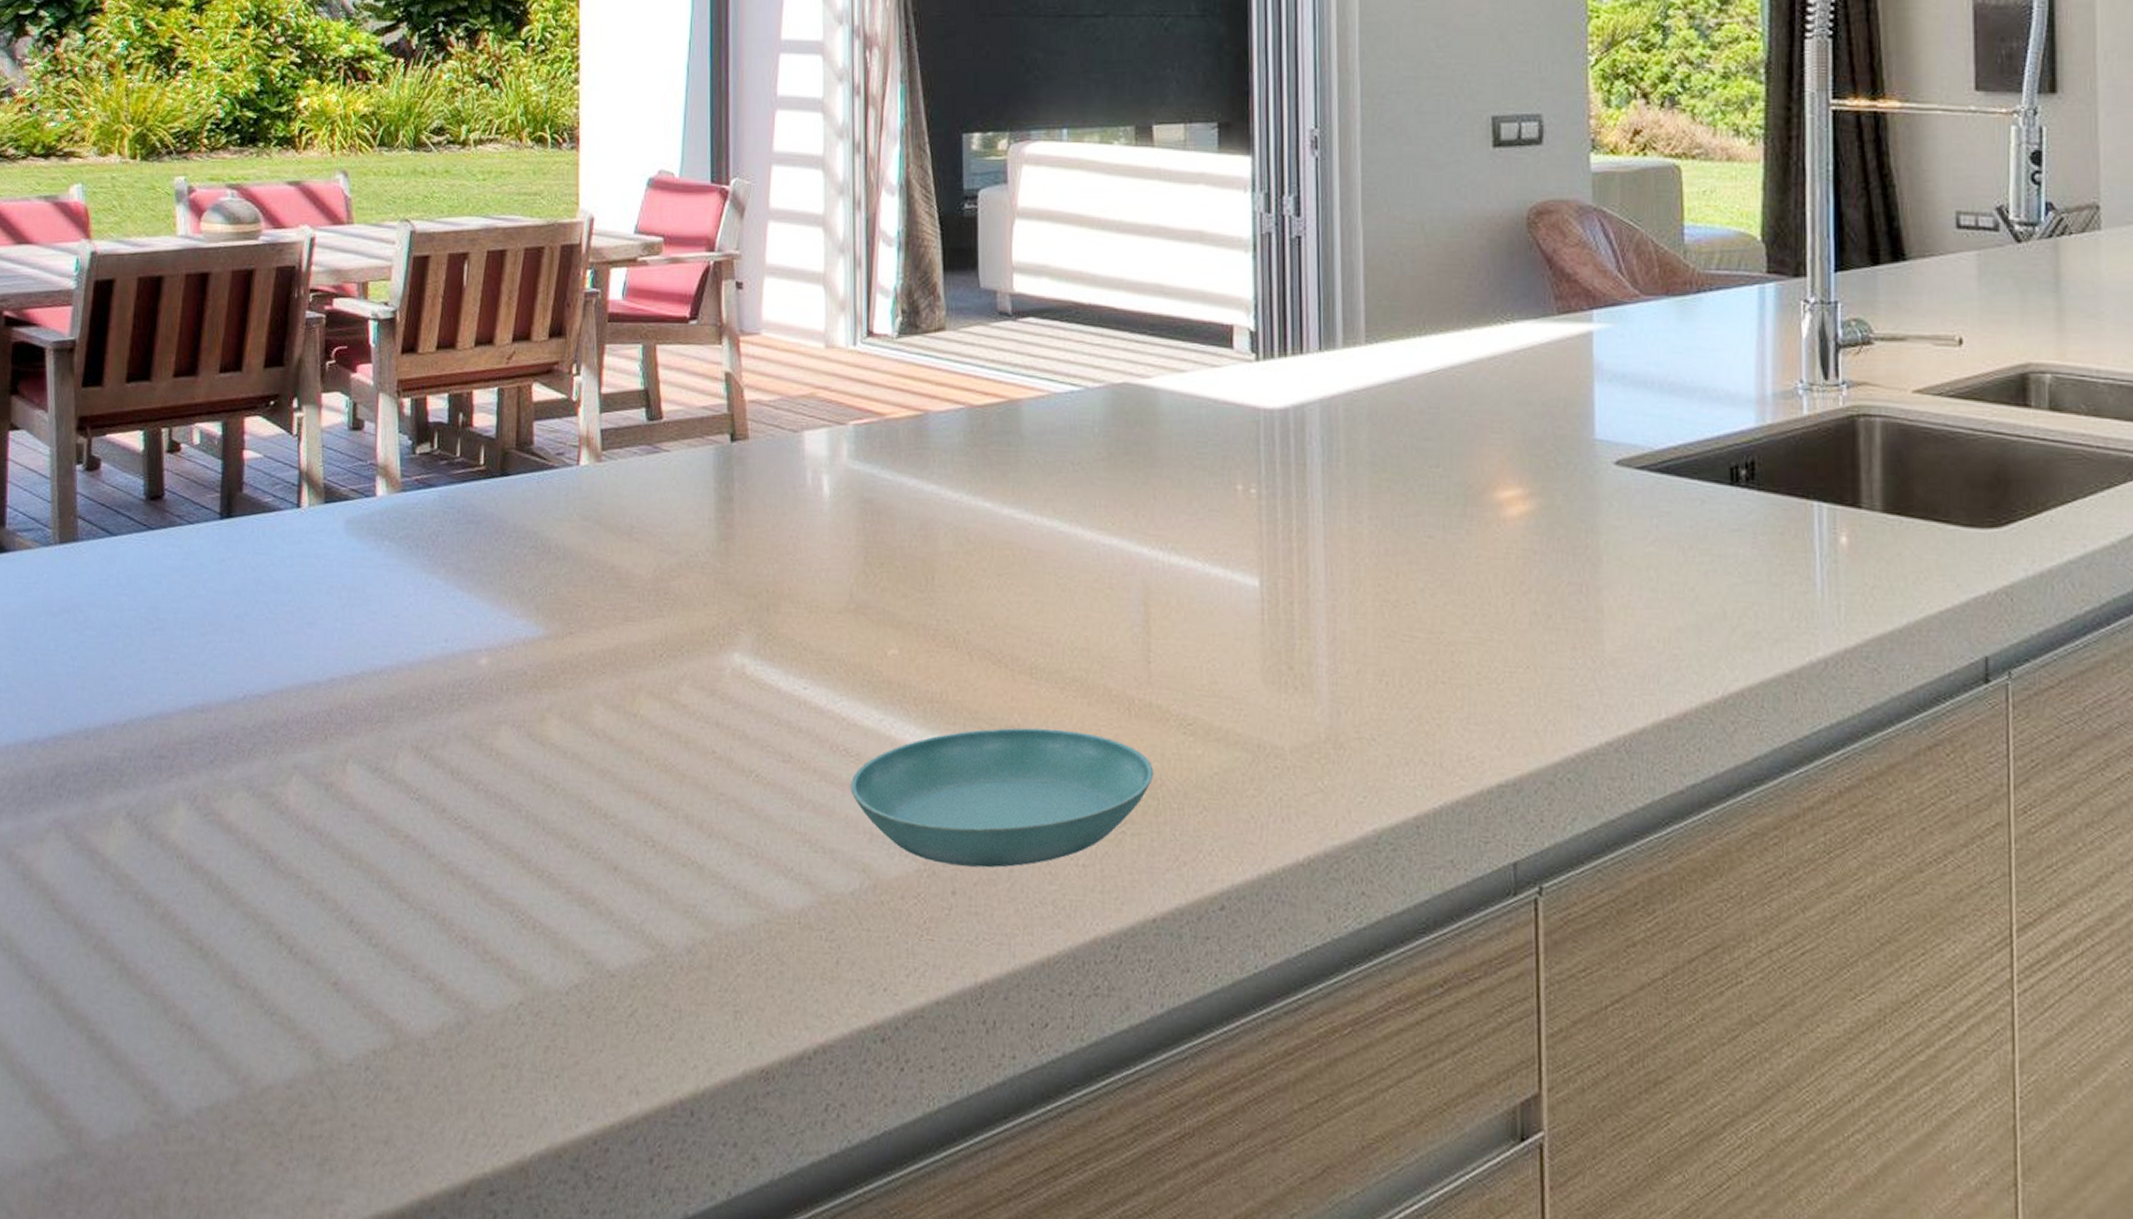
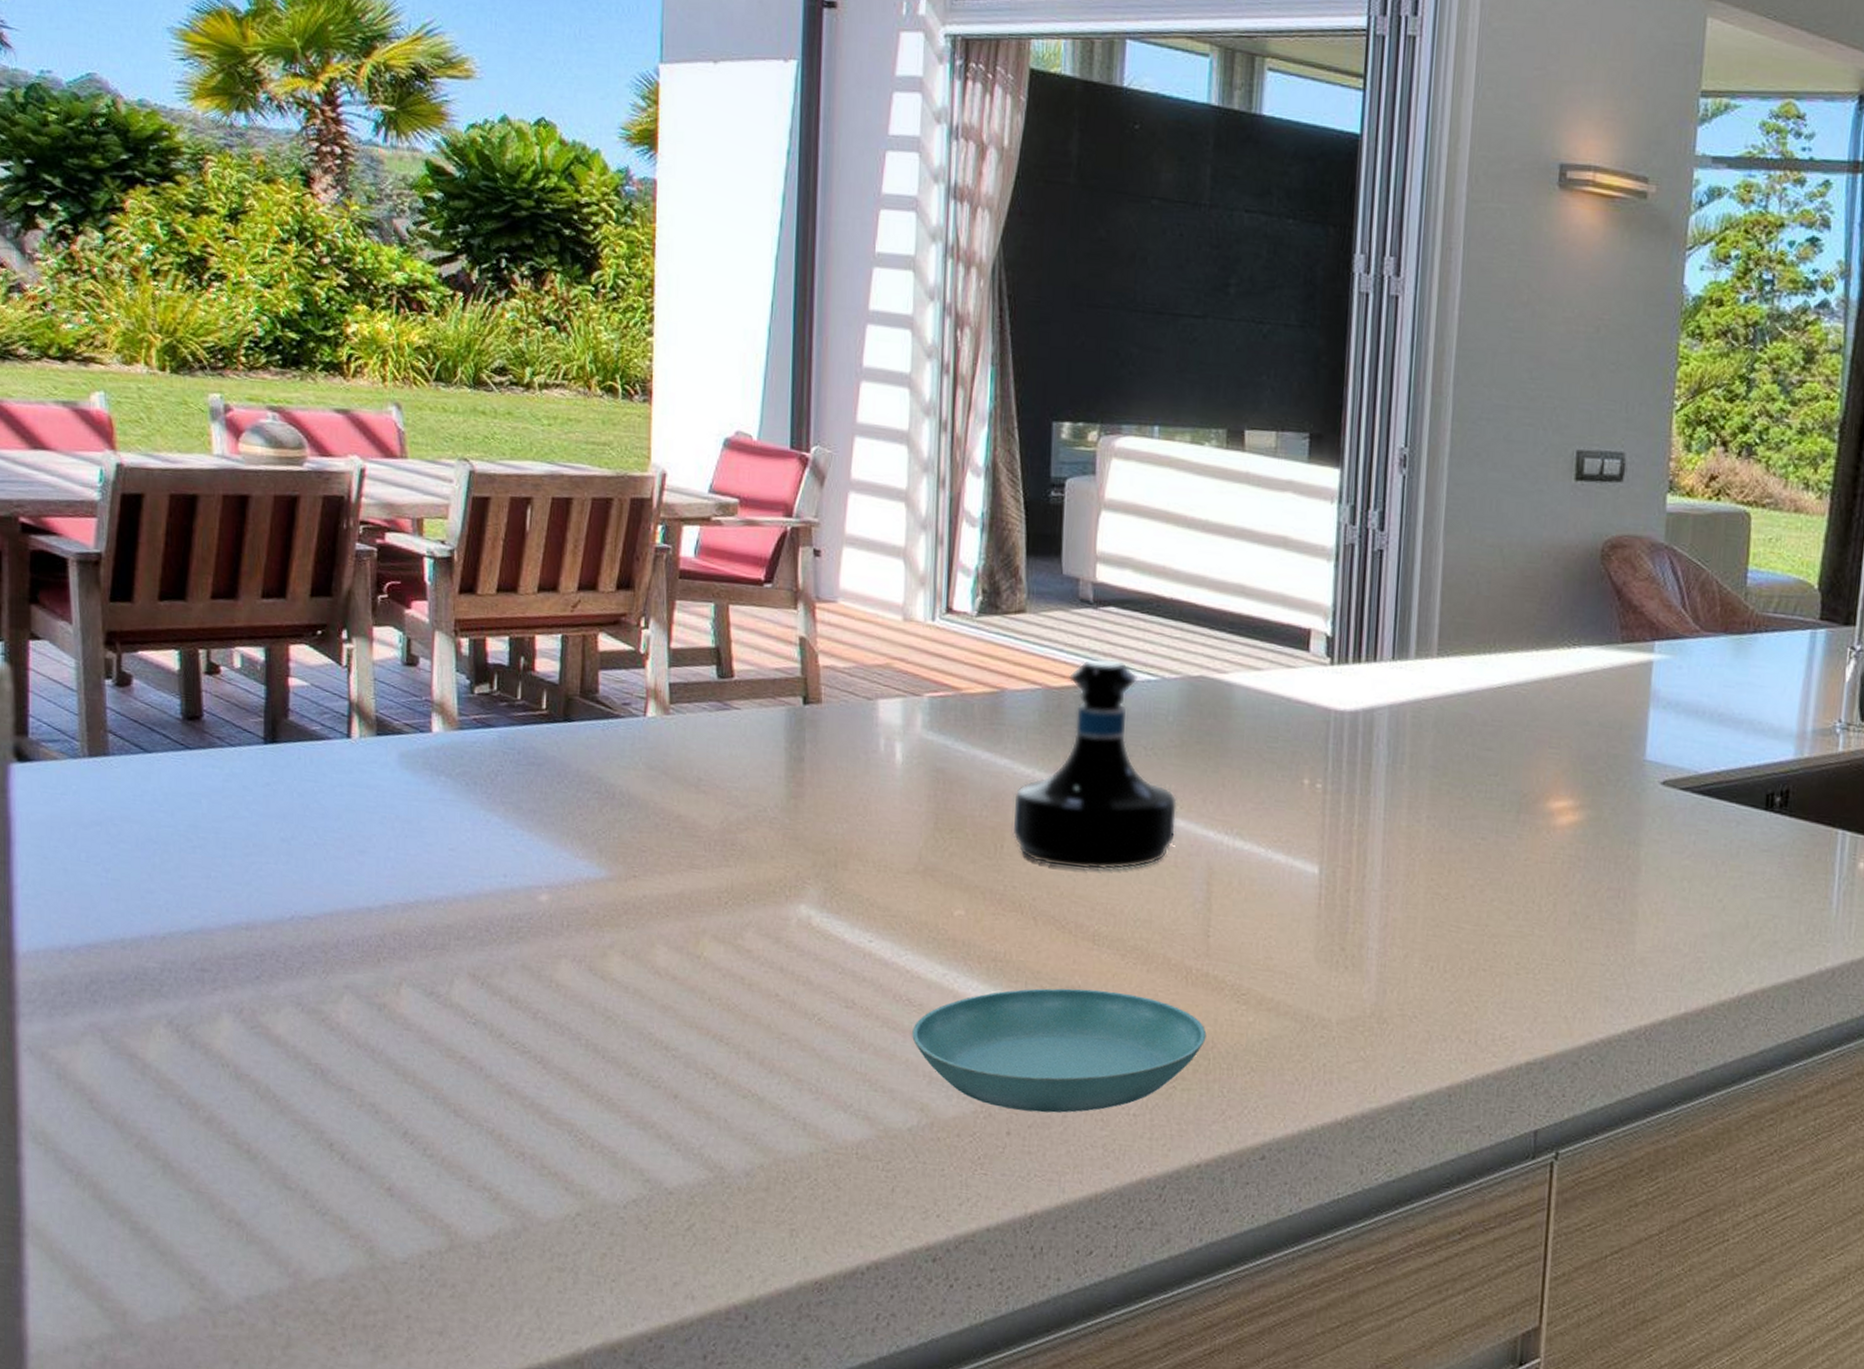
tequila bottle: none [943,372,1109,597] -> present [1012,658,1178,870]

